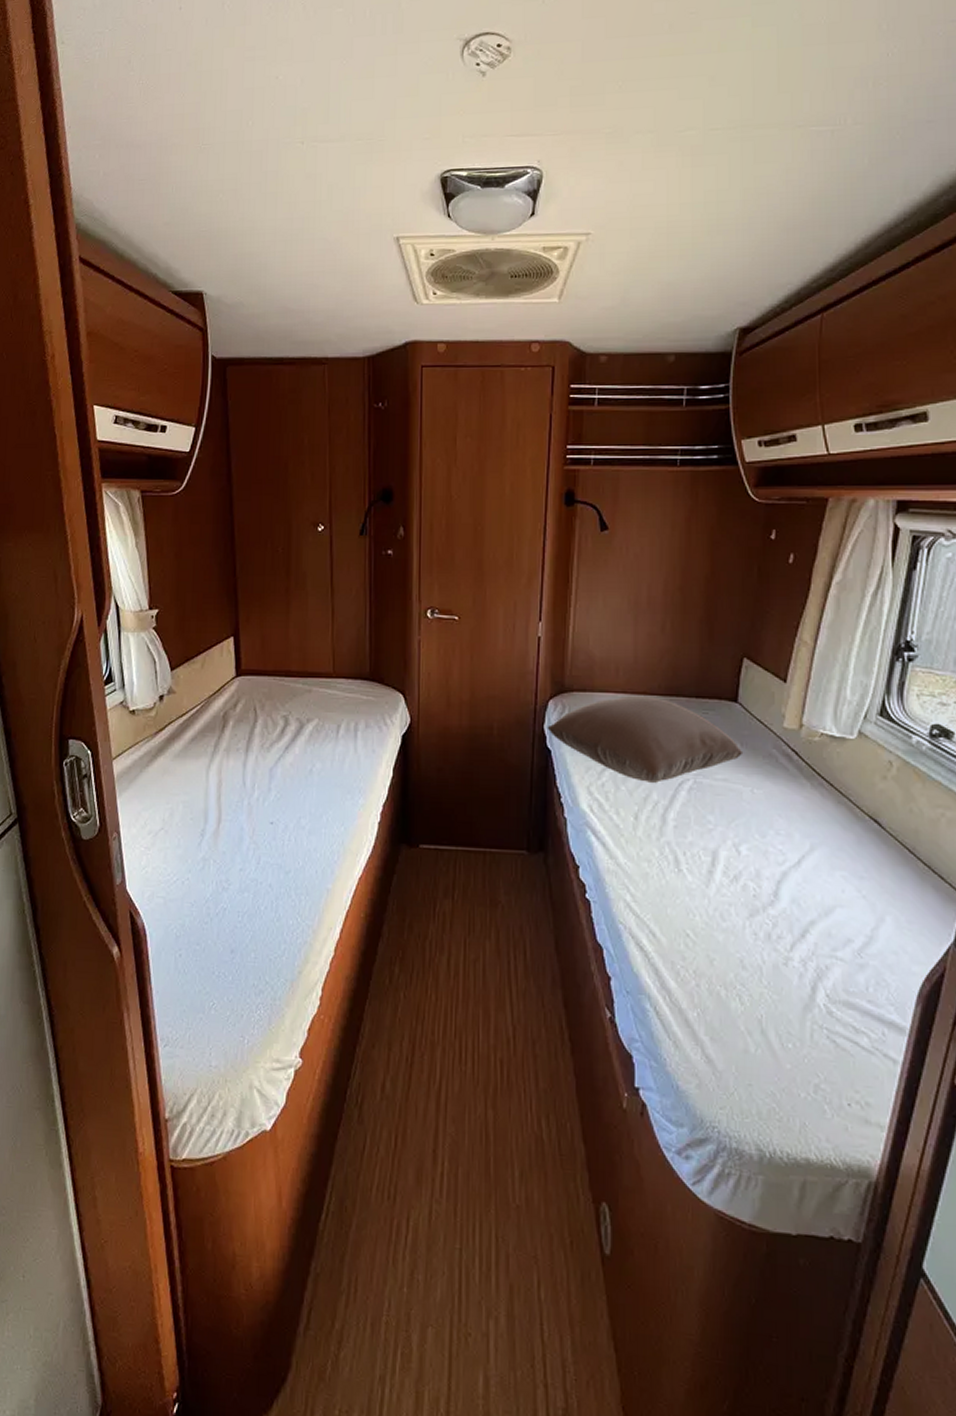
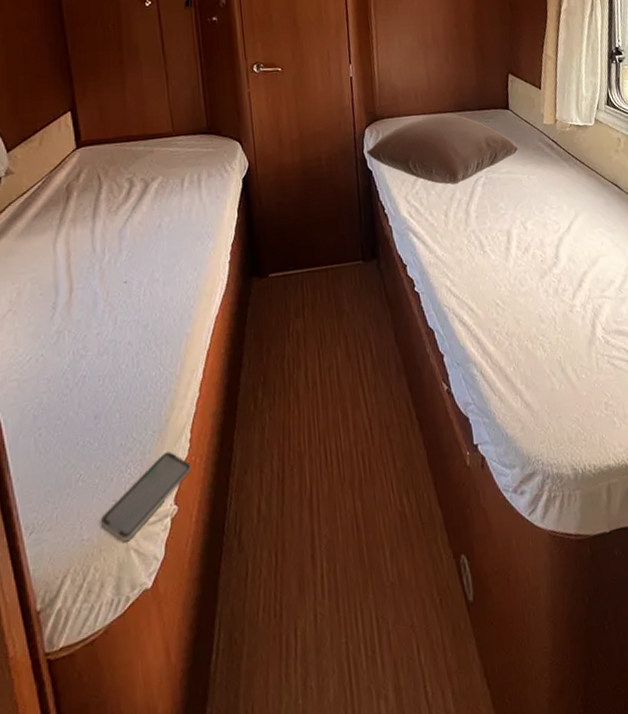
smartphone: none [227,1004,319,1080] -> present [100,451,192,543]

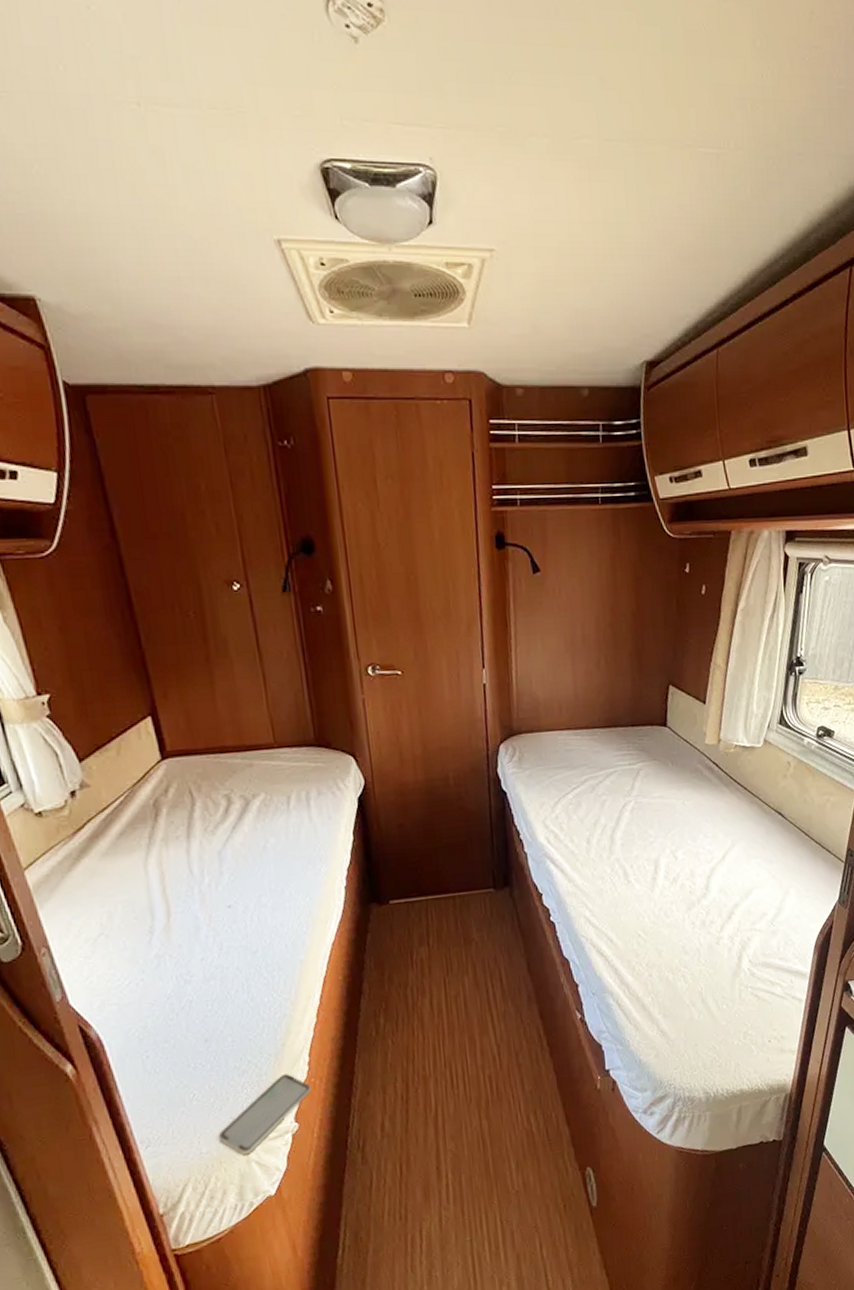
pillow: present [366,114,519,185] -> none [500,729,675,809]

